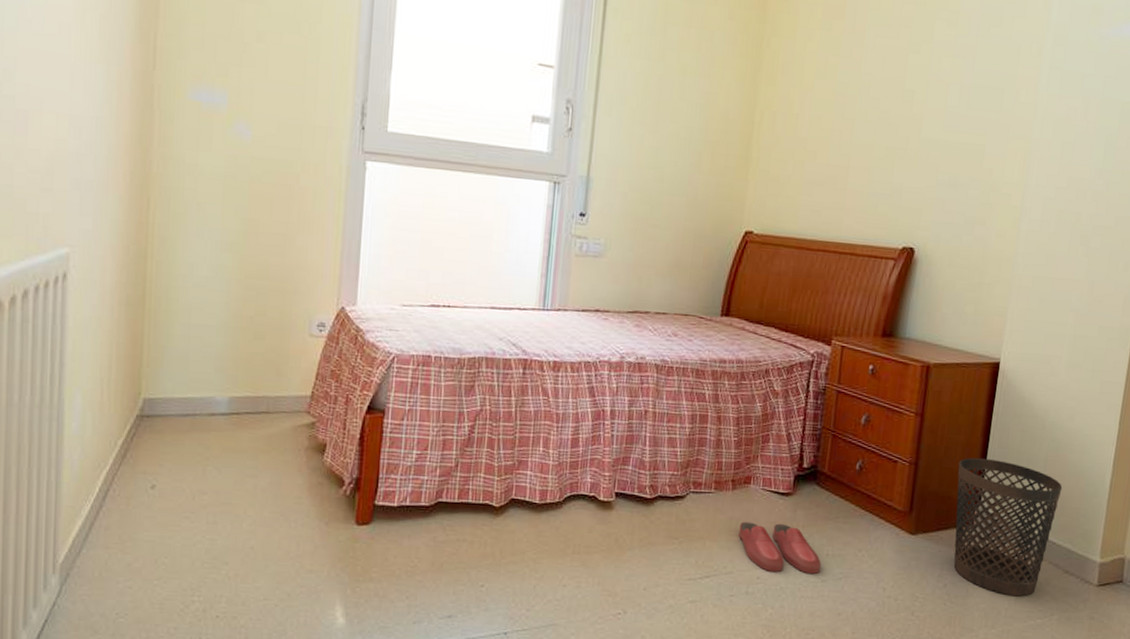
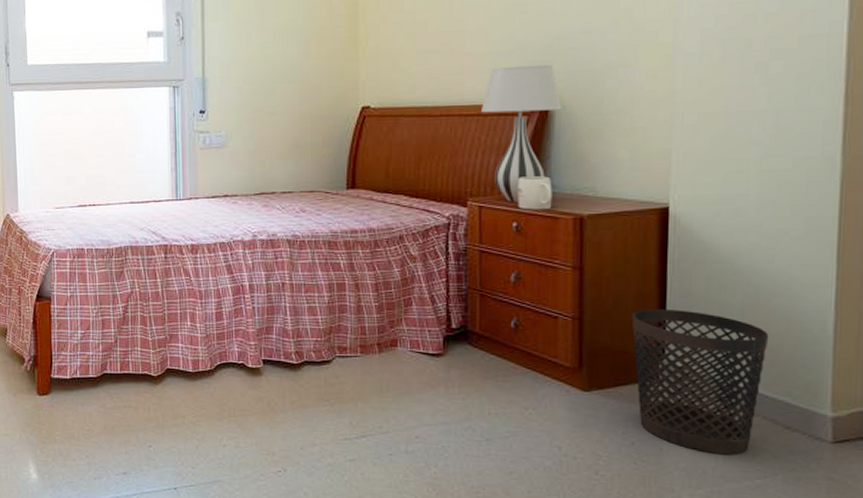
slippers: present [738,521,822,575] -> none [391,383,484,434]
table lamp: none [855,209,925,345] -> present [481,64,562,202]
mug: none [875,320,908,356] -> present [516,176,553,210]

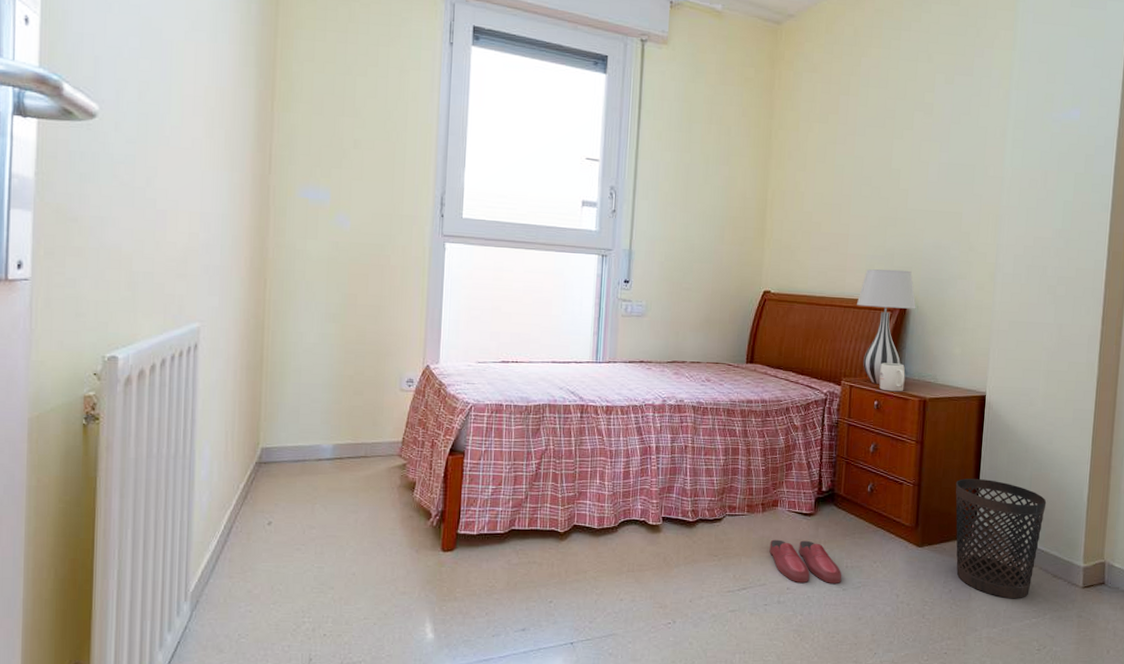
slippers: none [391,383,484,434] -> present [769,539,842,584]

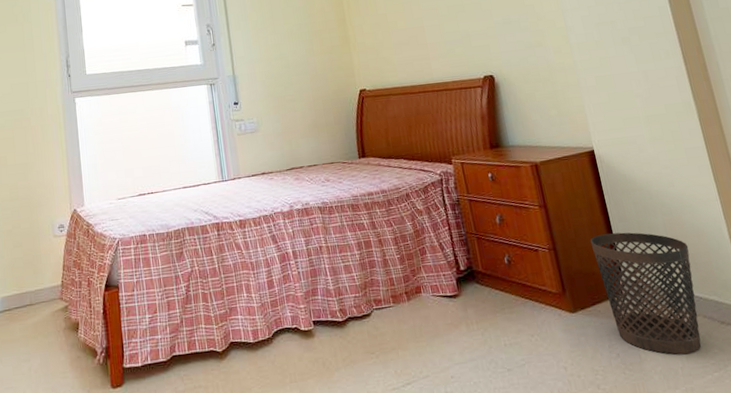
slippers: present [769,539,842,584] -> none [422,323,504,370]
table lamp: present [857,269,916,384] -> none [447,48,504,157]
mug: present [878,363,906,392] -> none [484,134,514,163]

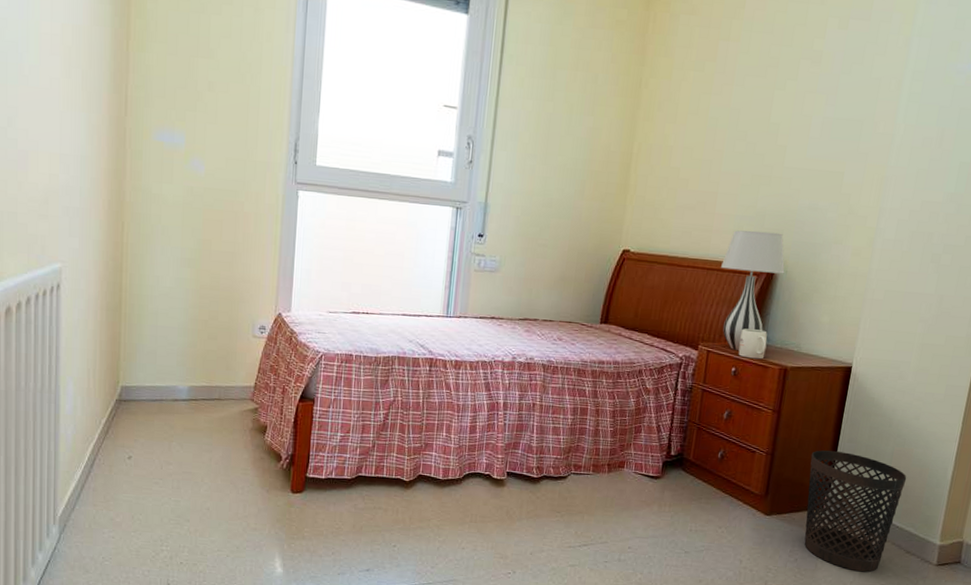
table lamp: none [447,48,504,157] -> present [721,230,785,350]
mug: none [484,134,514,163] -> present [738,328,768,360]

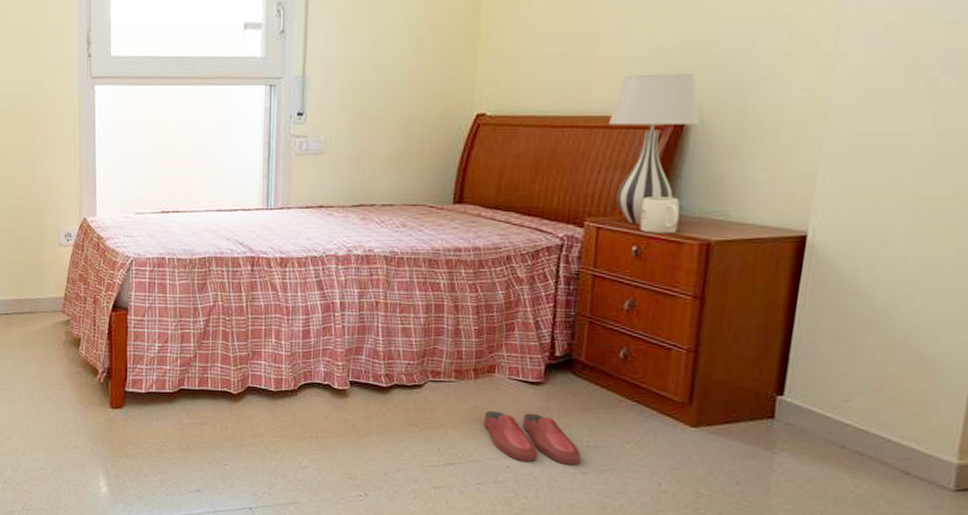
slippers: none [613,499,686,547] -> present [484,410,581,466]
trash bin: present [804,450,907,572] -> none [748,344,901,499]

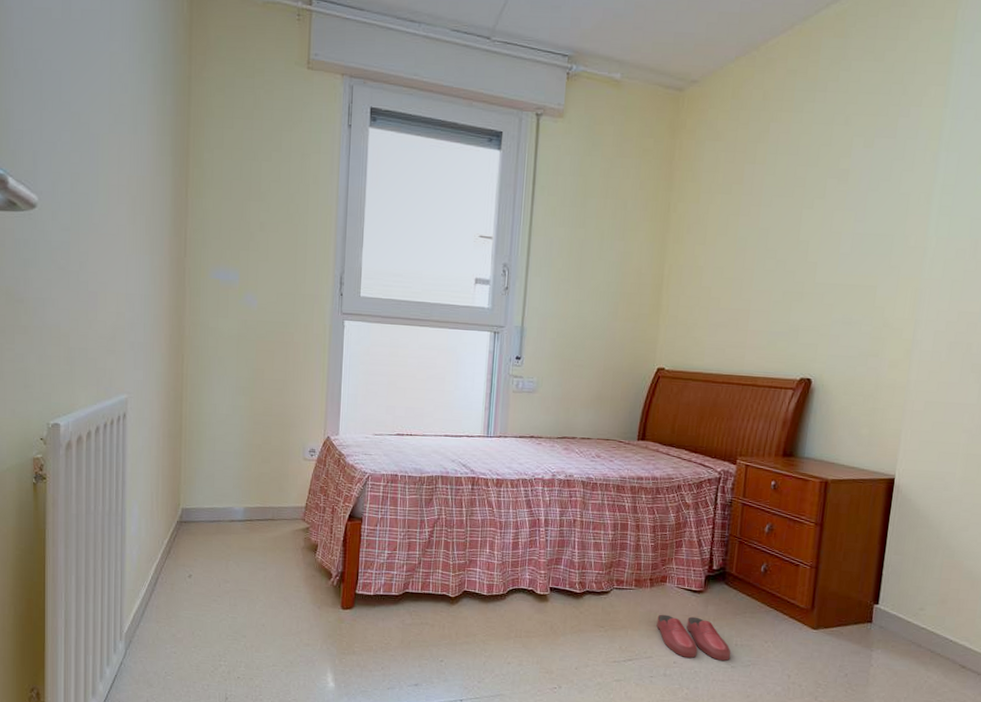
table lamp: present [609,73,700,224] -> none [756,345,821,464]
mug: present [639,197,680,234] -> none [777,442,807,473]

